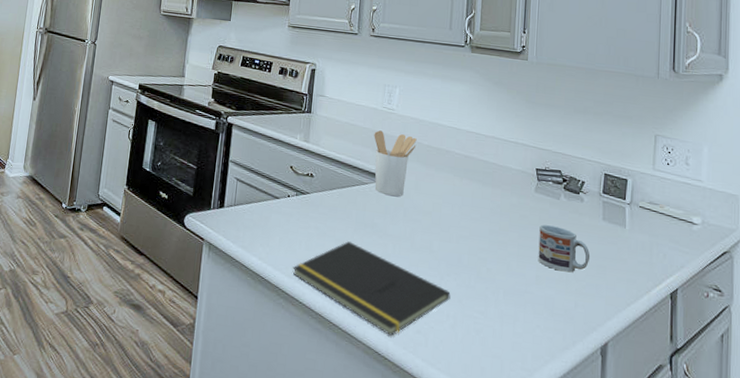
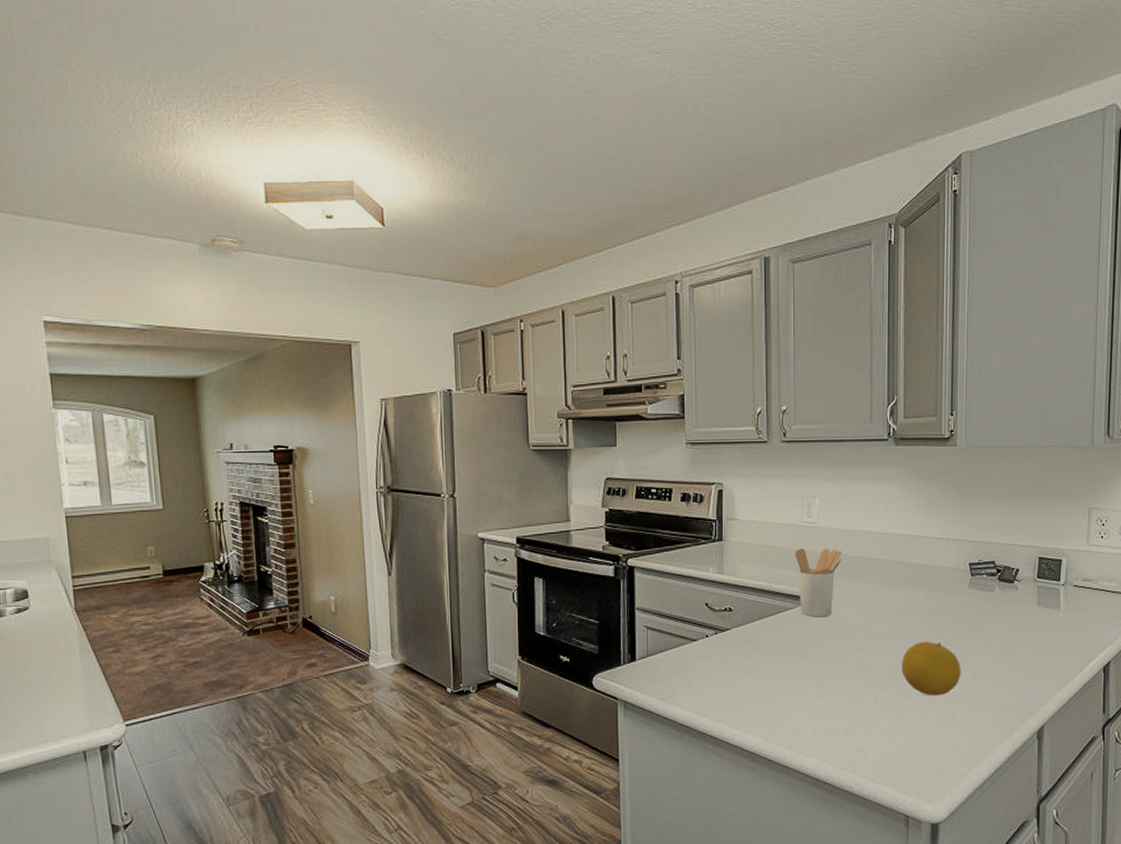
notepad: present [293,241,451,337] -> none [719,673,887,761]
fruit: none [466,235,525,292] -> present [902,642,961,696]
cup: present [538,224,591,273] -> none [974,620,1026,665]

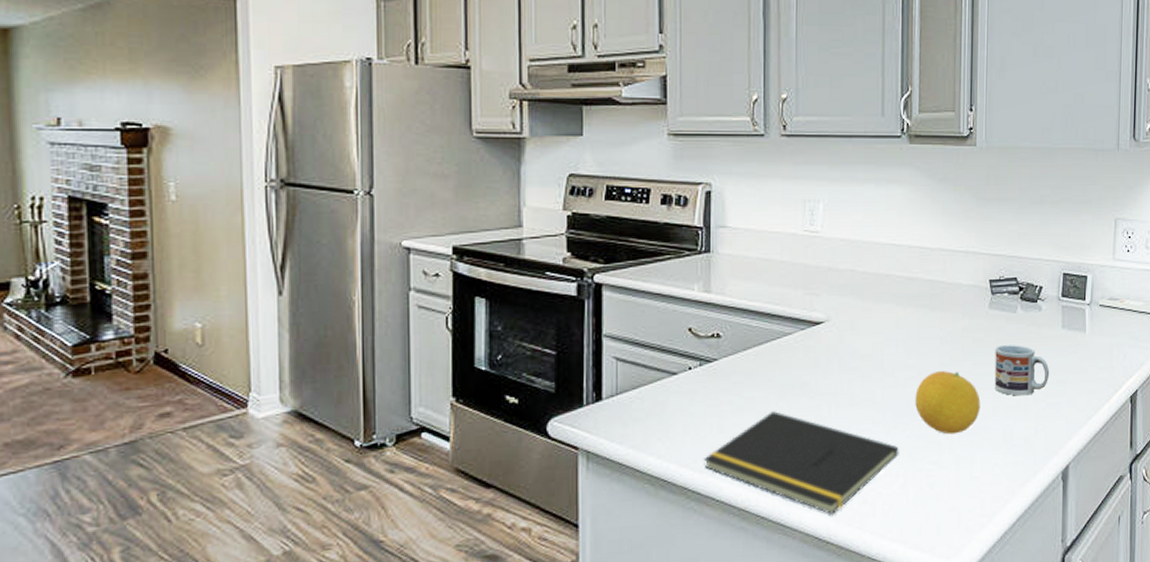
notepad: none [719,673,887,761] -> present [703,411,899,516]
utensil holder: present [795,548,842,618] -> none [795,262,849,345]
cup: none [974,620,1026,665] -> present [994,345,1050,396]

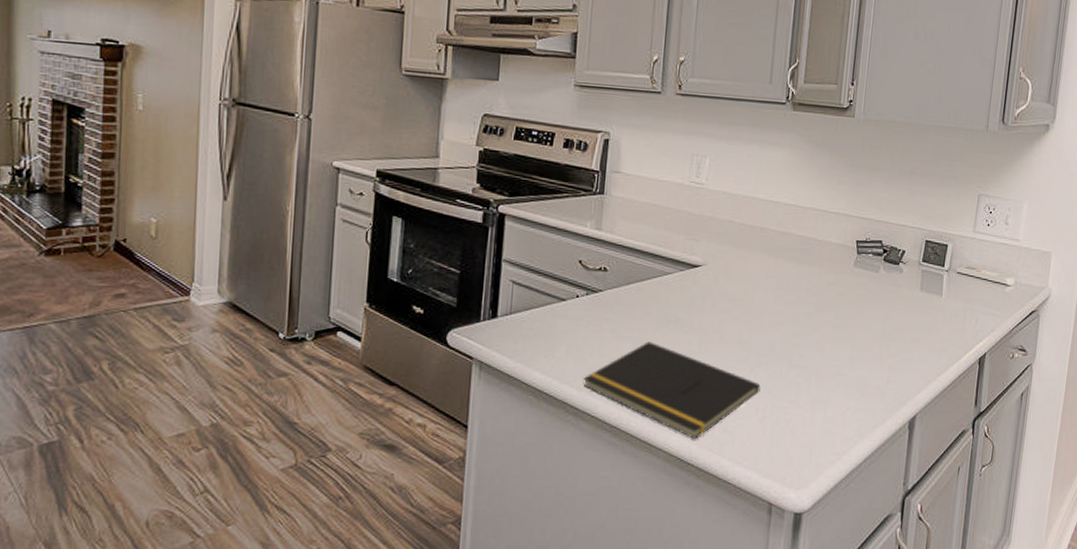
fruit: present [915,371,981,435] -> none [778,319,839,378]
cup: present [994,345,1050,396] -> none [853,301,906,349]

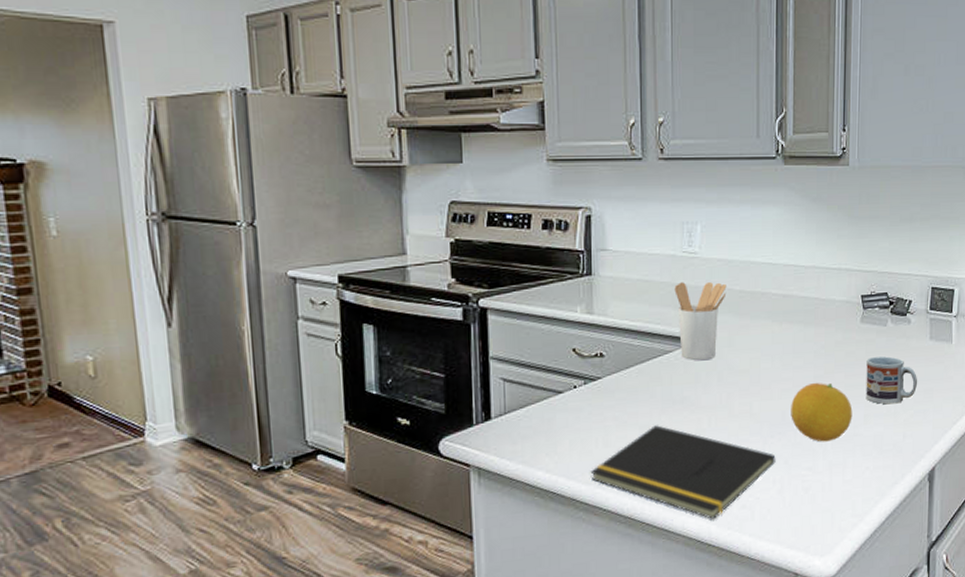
utensil holder: none [679,210,729,286] -> present [674,282,727,361]
fruit: none [778,319,839,378] -> present [791,383,853,442]
cup: none [853,301,906,349] -> present [866,356,918,405]

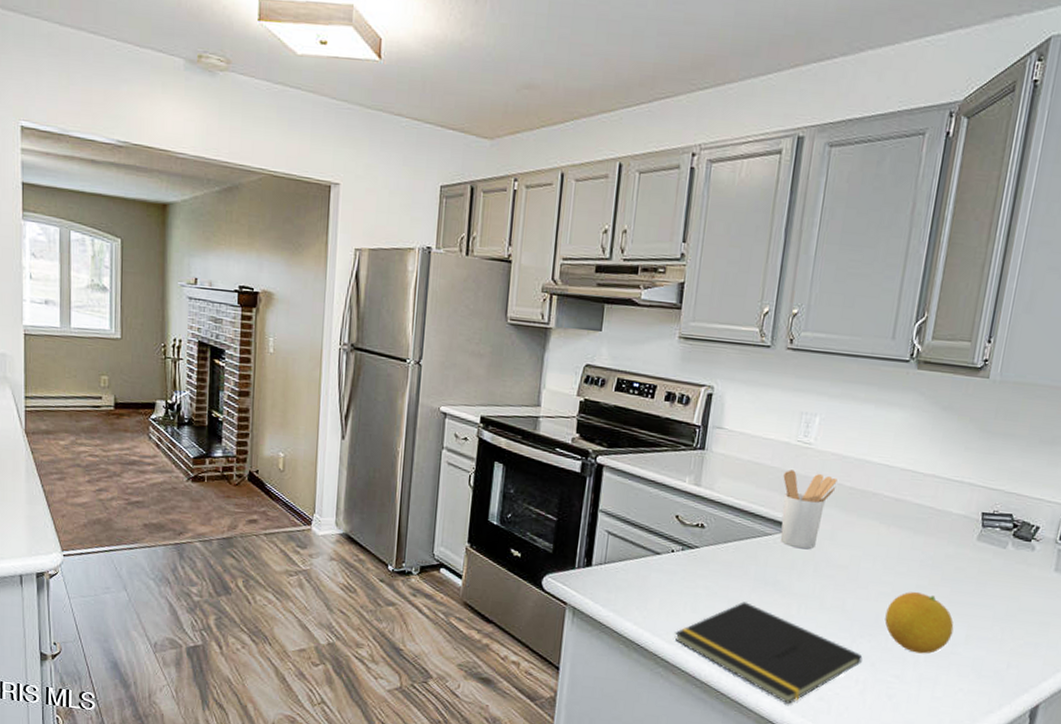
cup: present [866,356,918,405] -> none [970,577,1034,631]

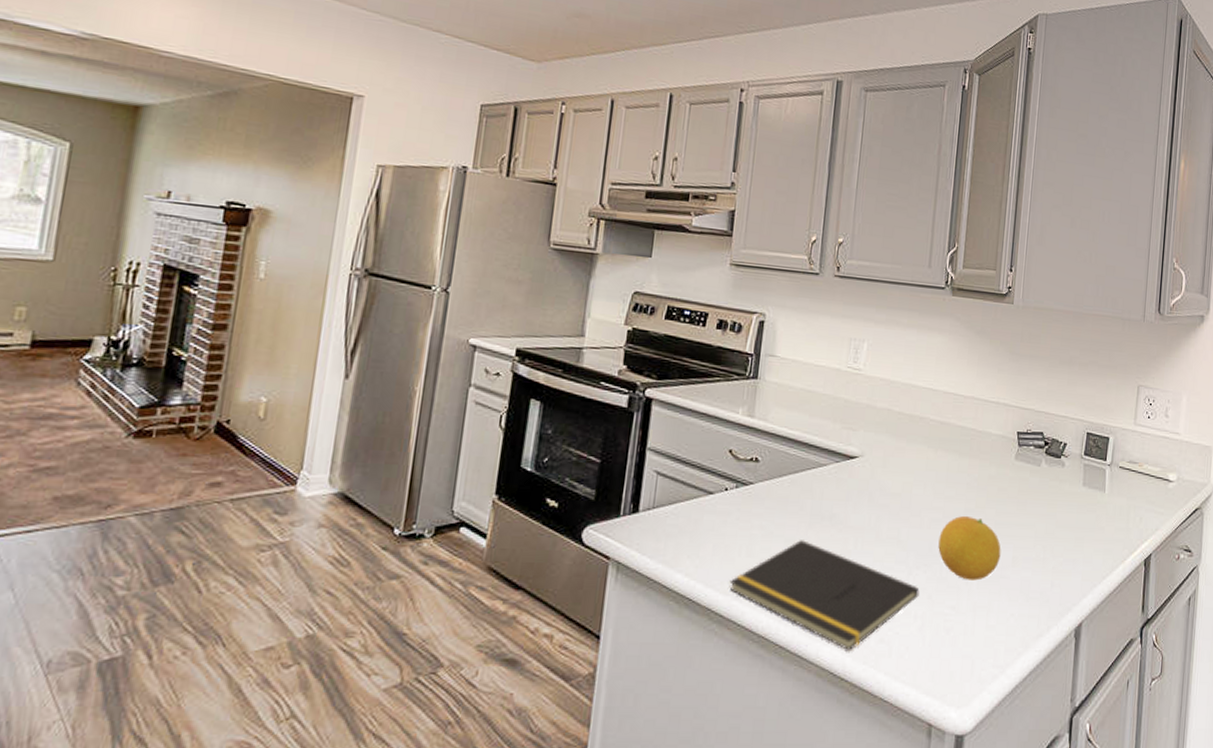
utensil holder: present [780,470,838,550] -> none [834,396,887,479]

